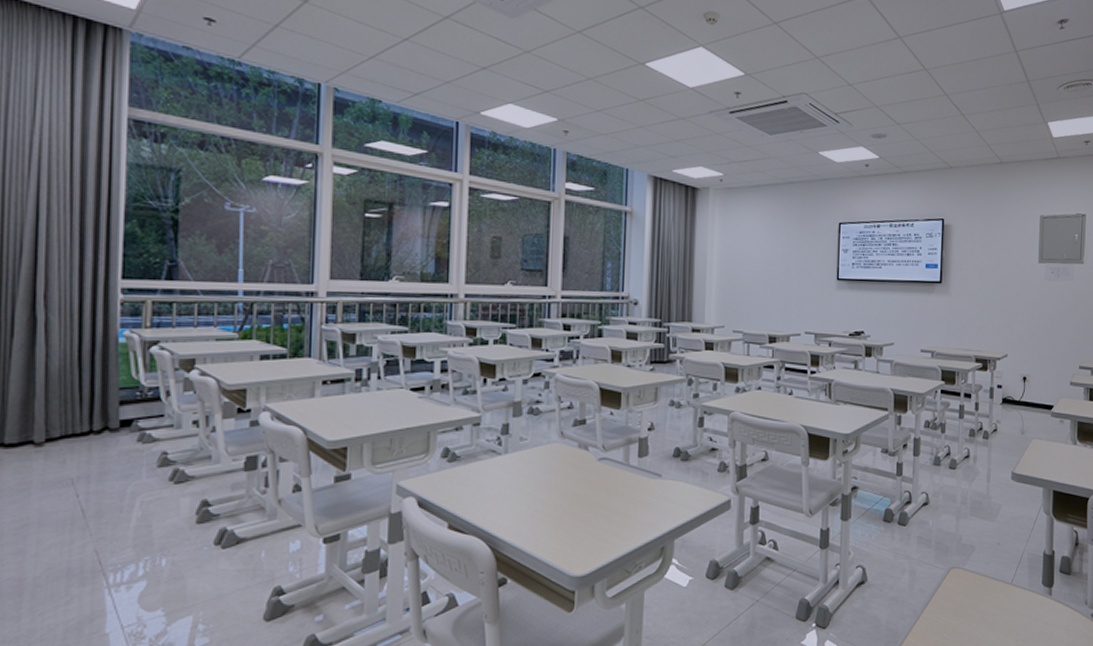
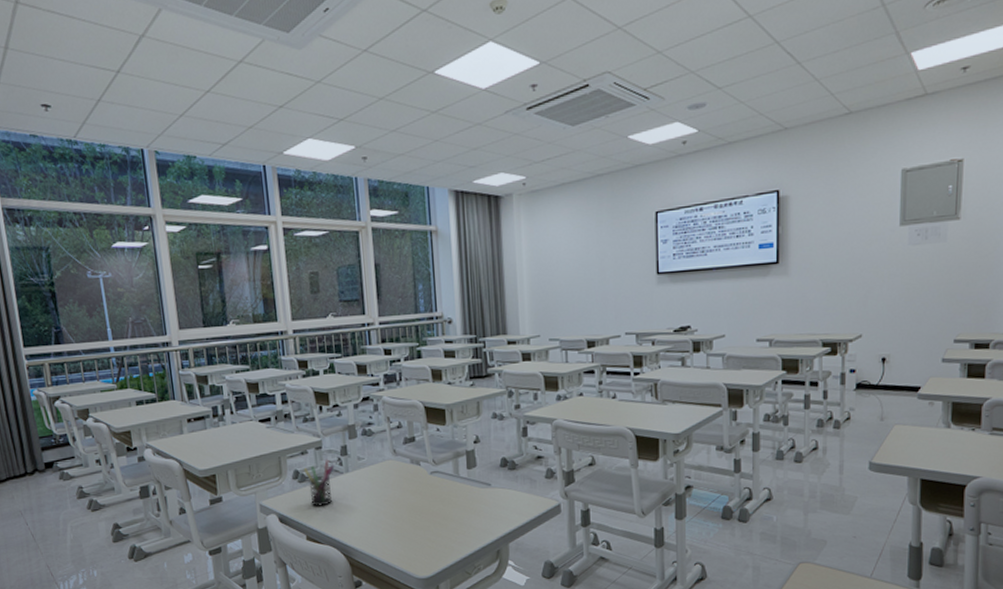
pen holder: none [455,437,493,490] -> present [303,459,335,506]

